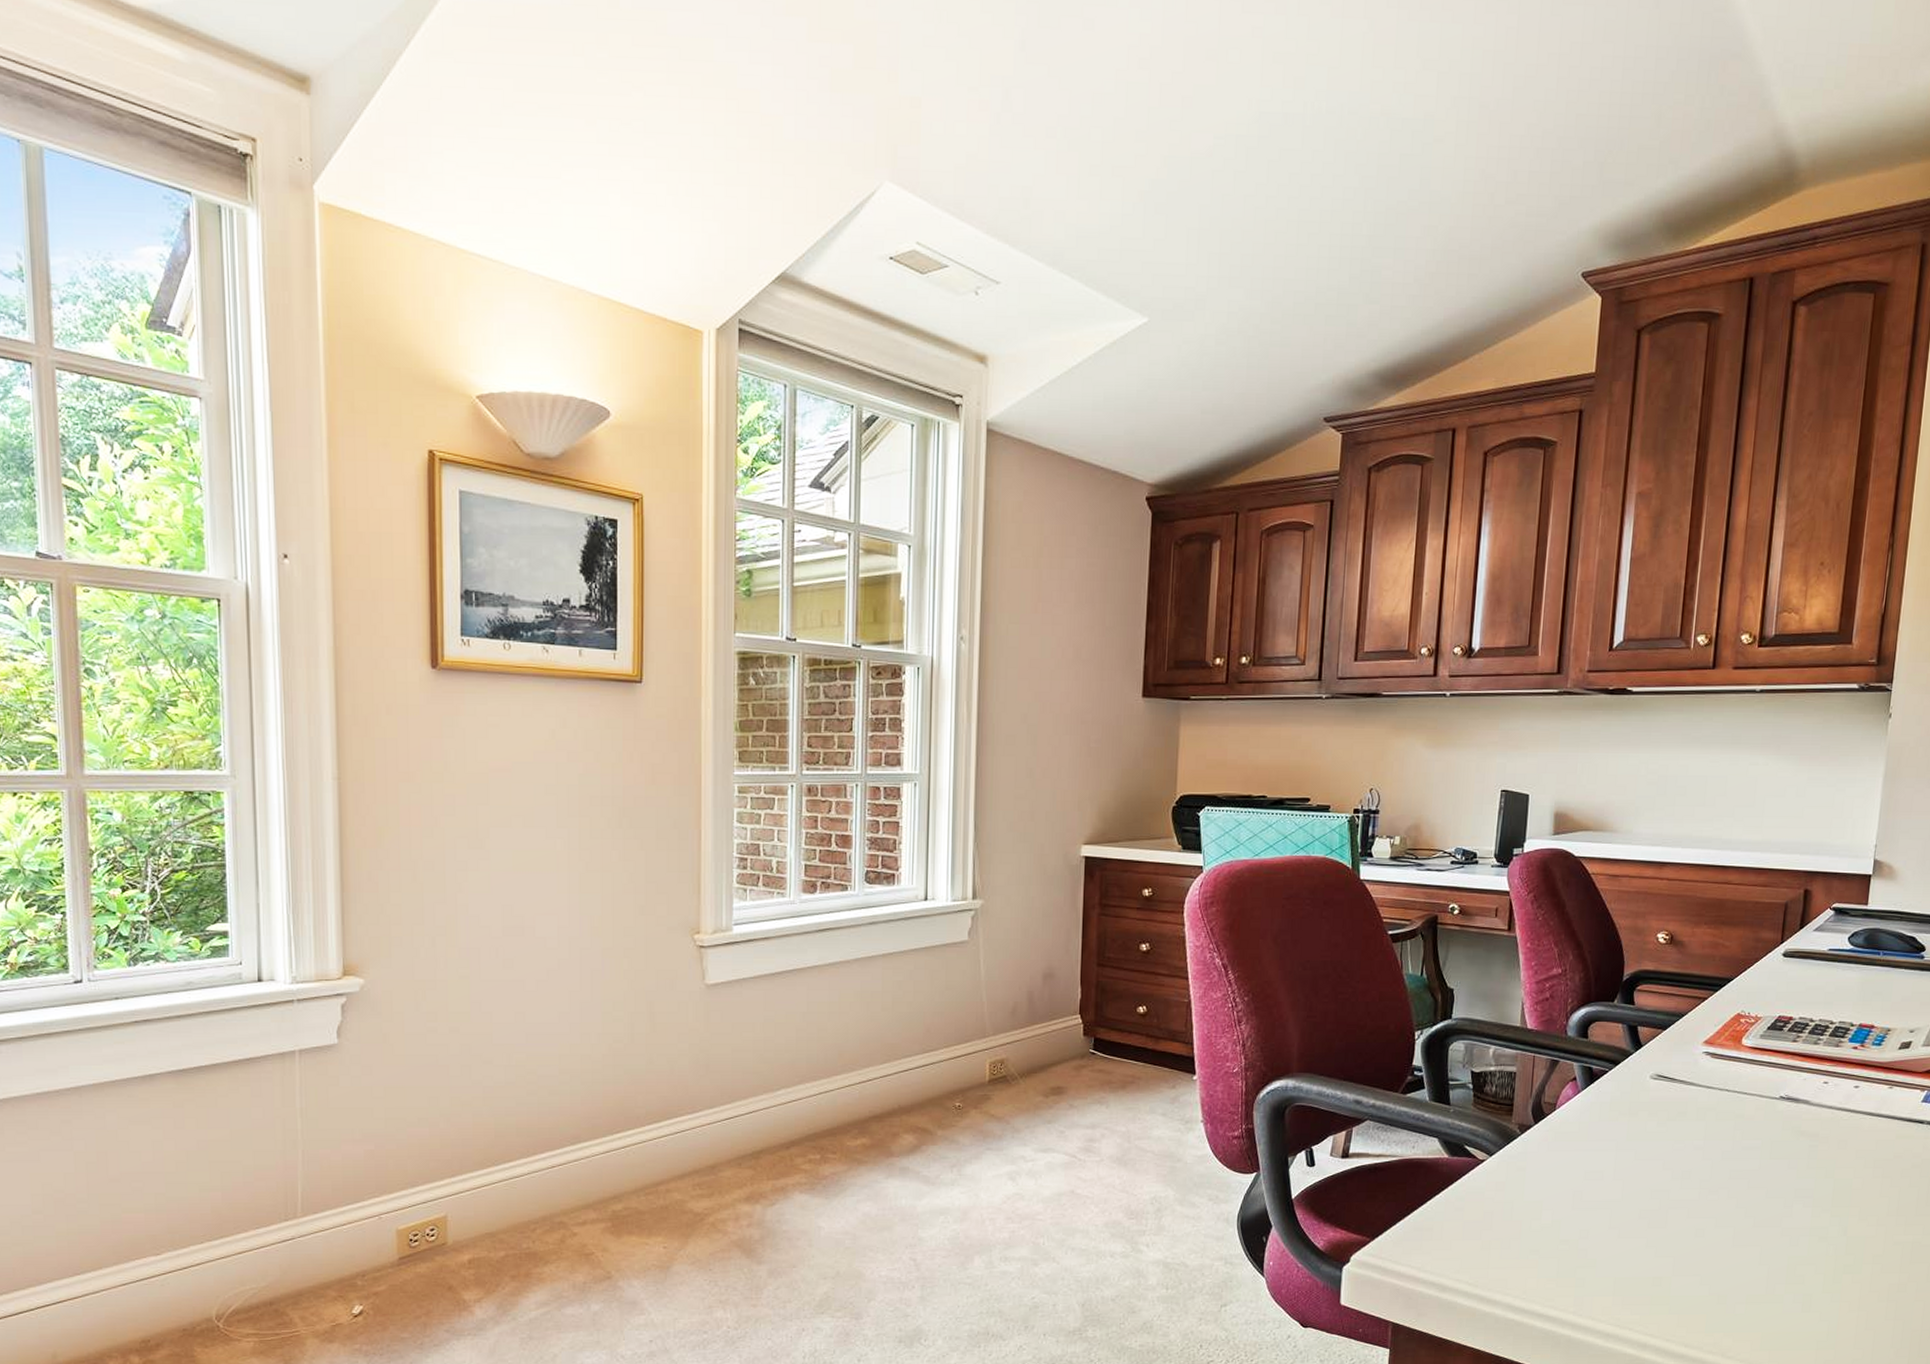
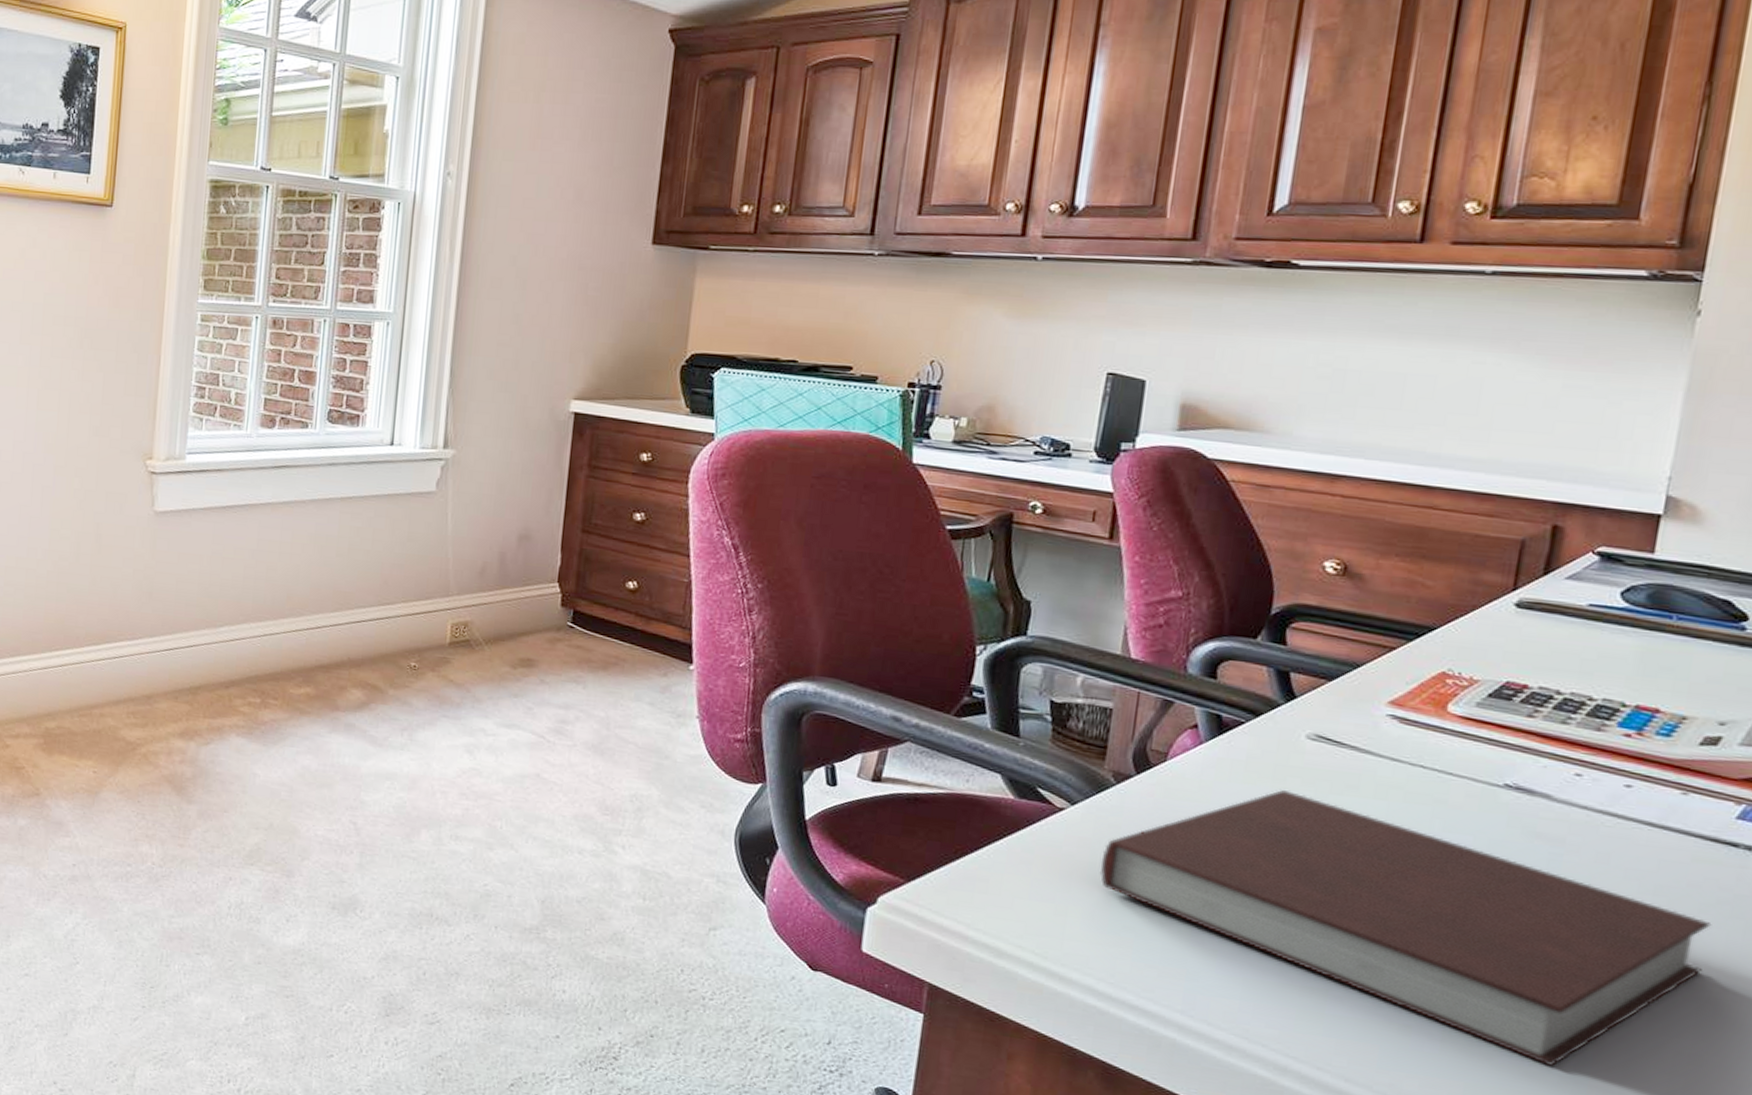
notebook: none [1512,1123,1909,1310] -> present [1099,790,1712,1067]

